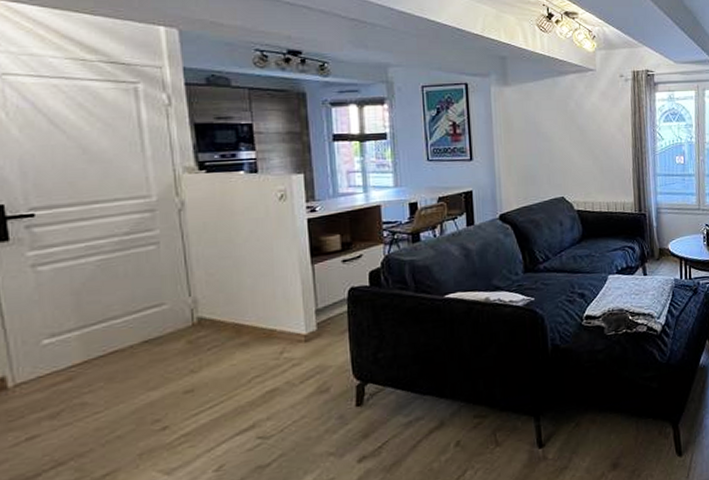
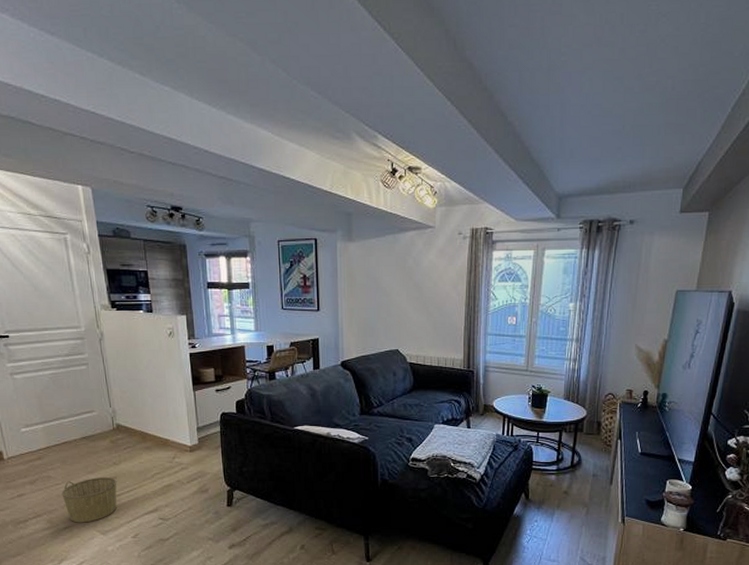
basket: none [103,391,194,465] -> present [61,477,117,523]

